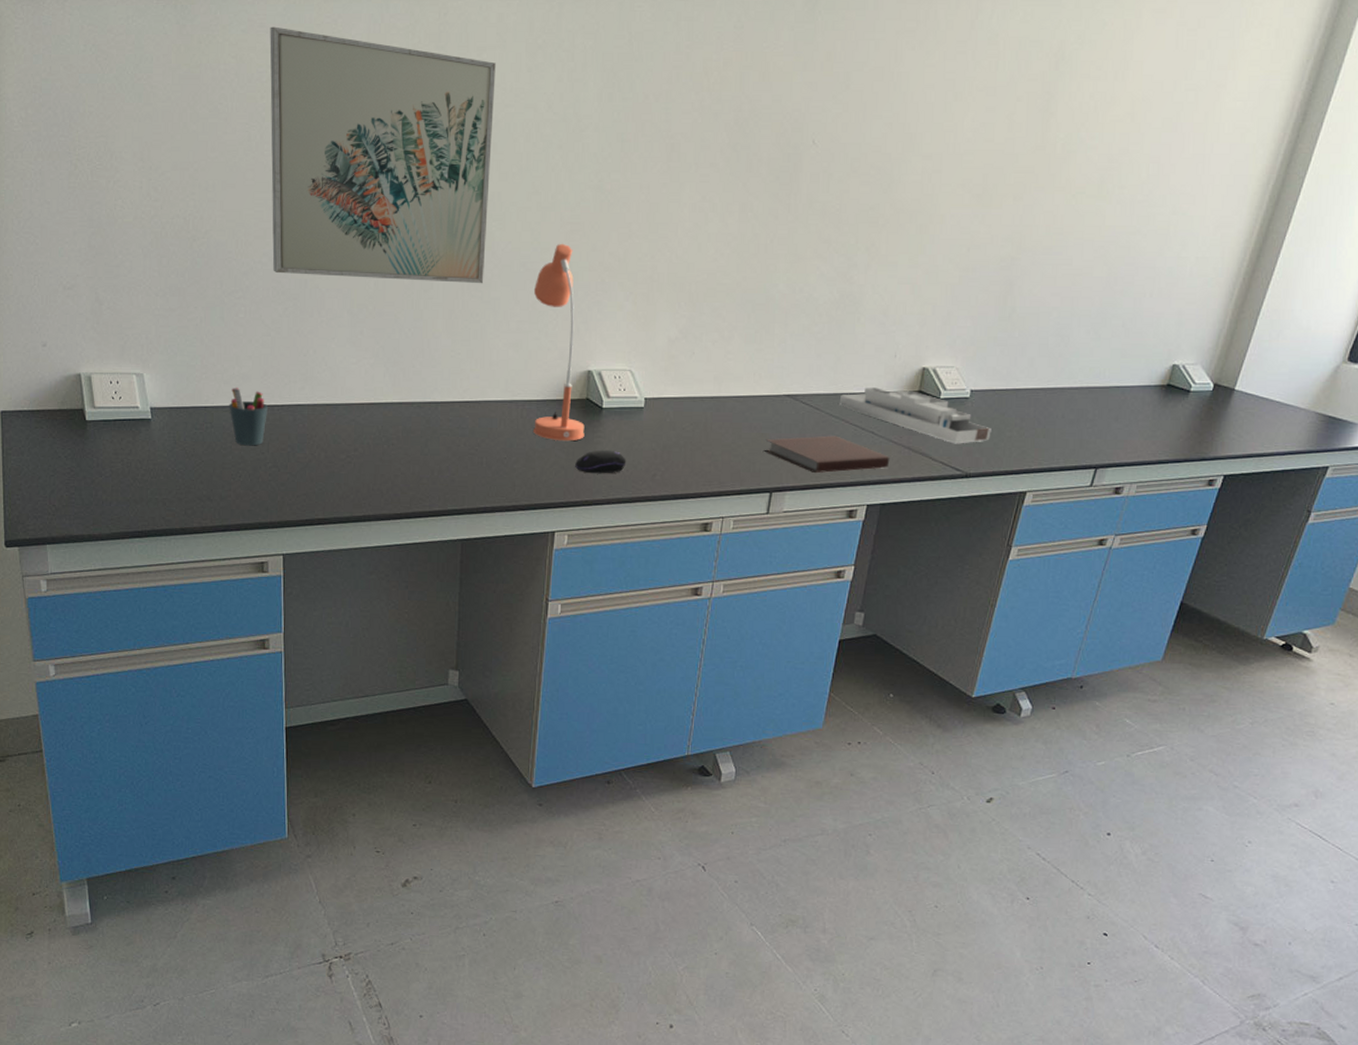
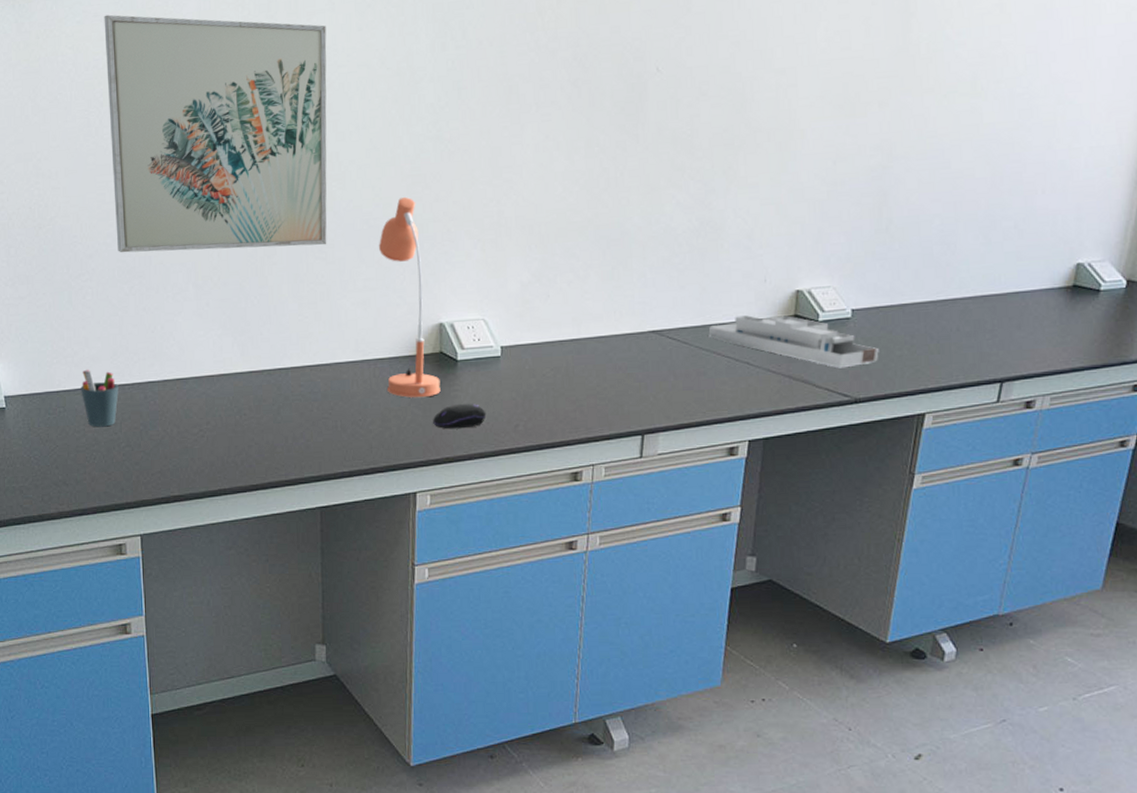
notebook: present [764,435,890,473] -> none [631,369,770,410]

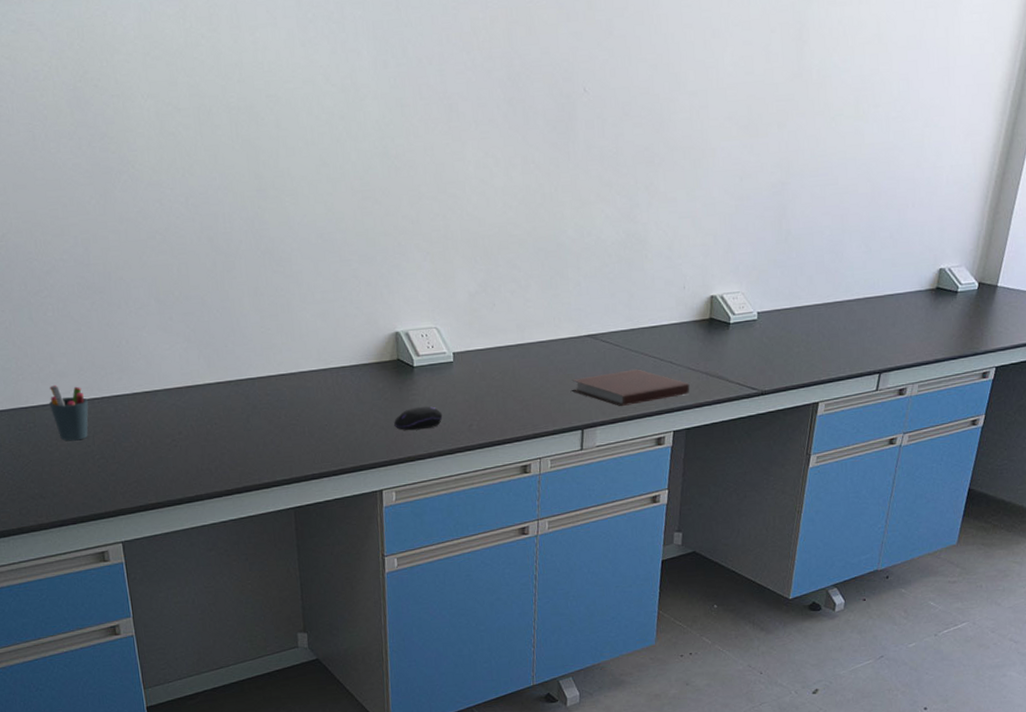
wall art: present [104,14,327,253] -> none [40,24,284,269]
desk lamp: present [378,196,441,398] -> none [333,211,400,403]
notebook: none [631,369,770,410] -> present [571,369,690,406]
desk organizer: present [708,315,879,368] -> none [636,318,781,365]

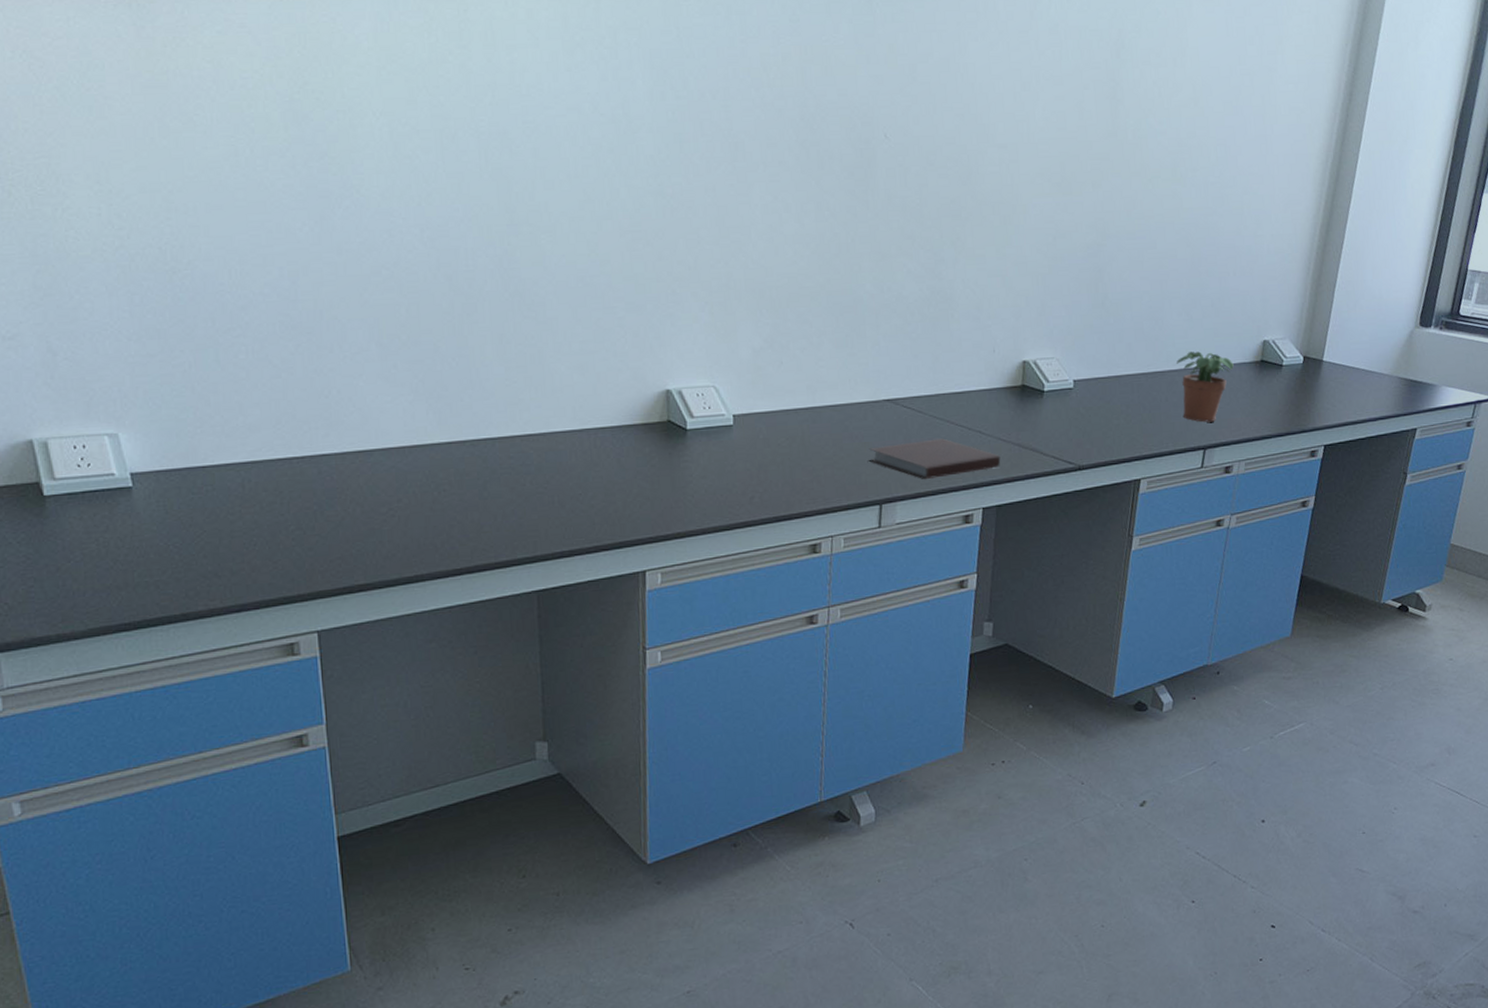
pen holder: present [49,384,89,441] -> none [234,440,285,508]
computer mouse: present [394,406,443,431] -> none [662,474,720,503]
potted plant: none [854,281,910,348] -> present [1175,351,1234,423]

